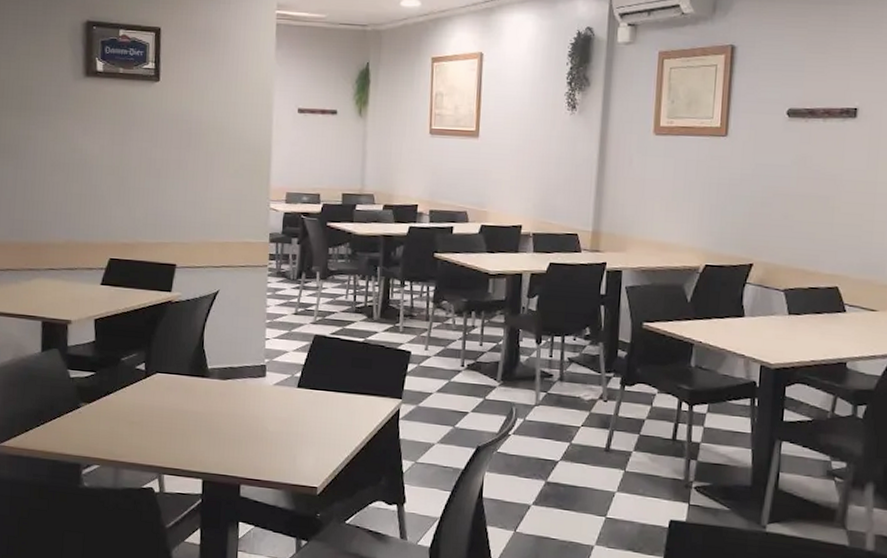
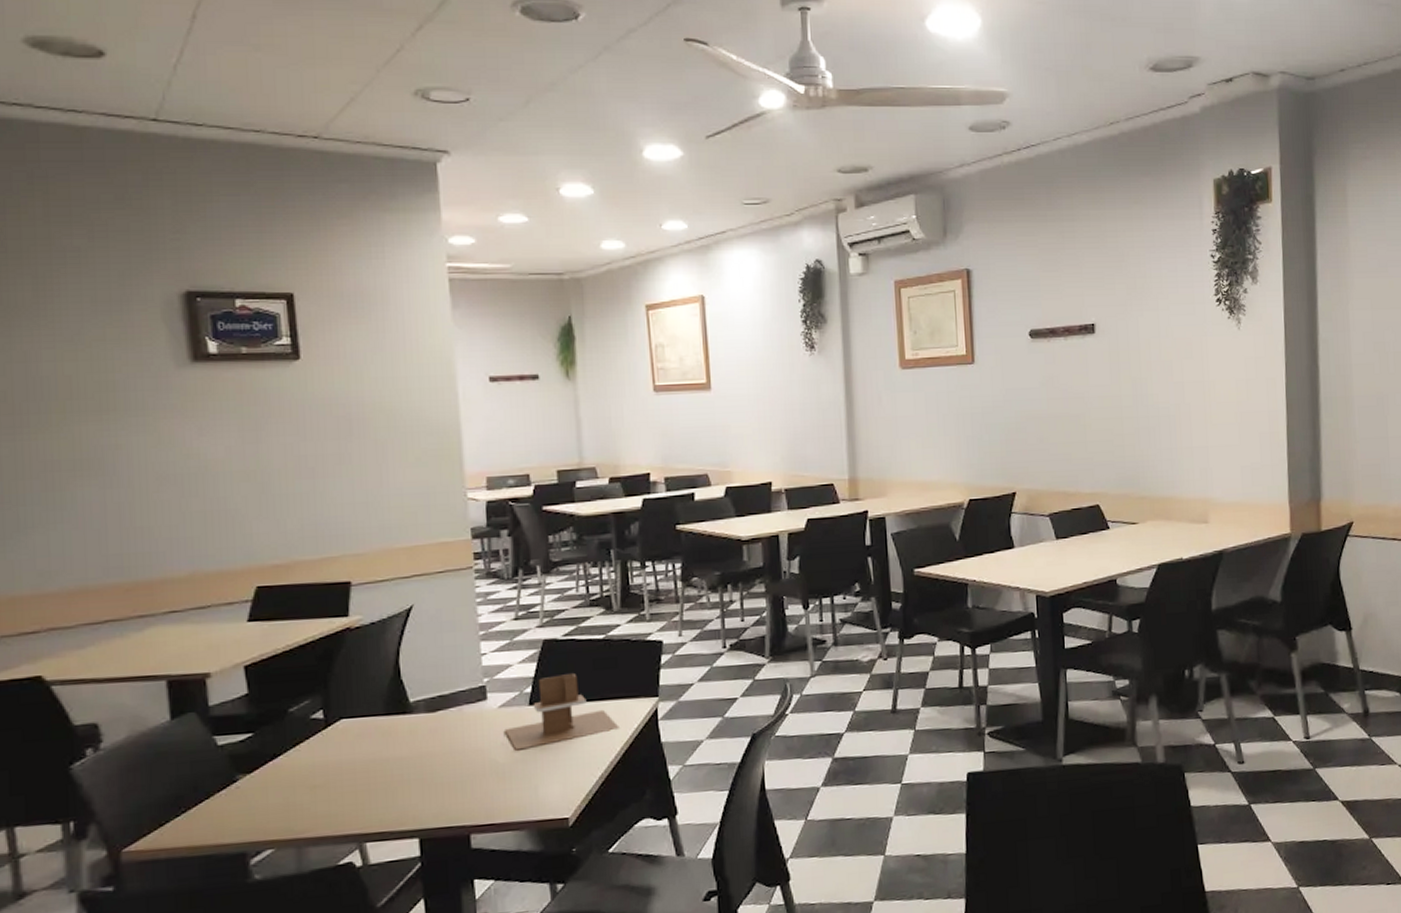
napkin holder: none [276,366,367,423] -> present [505,673,620,750]

